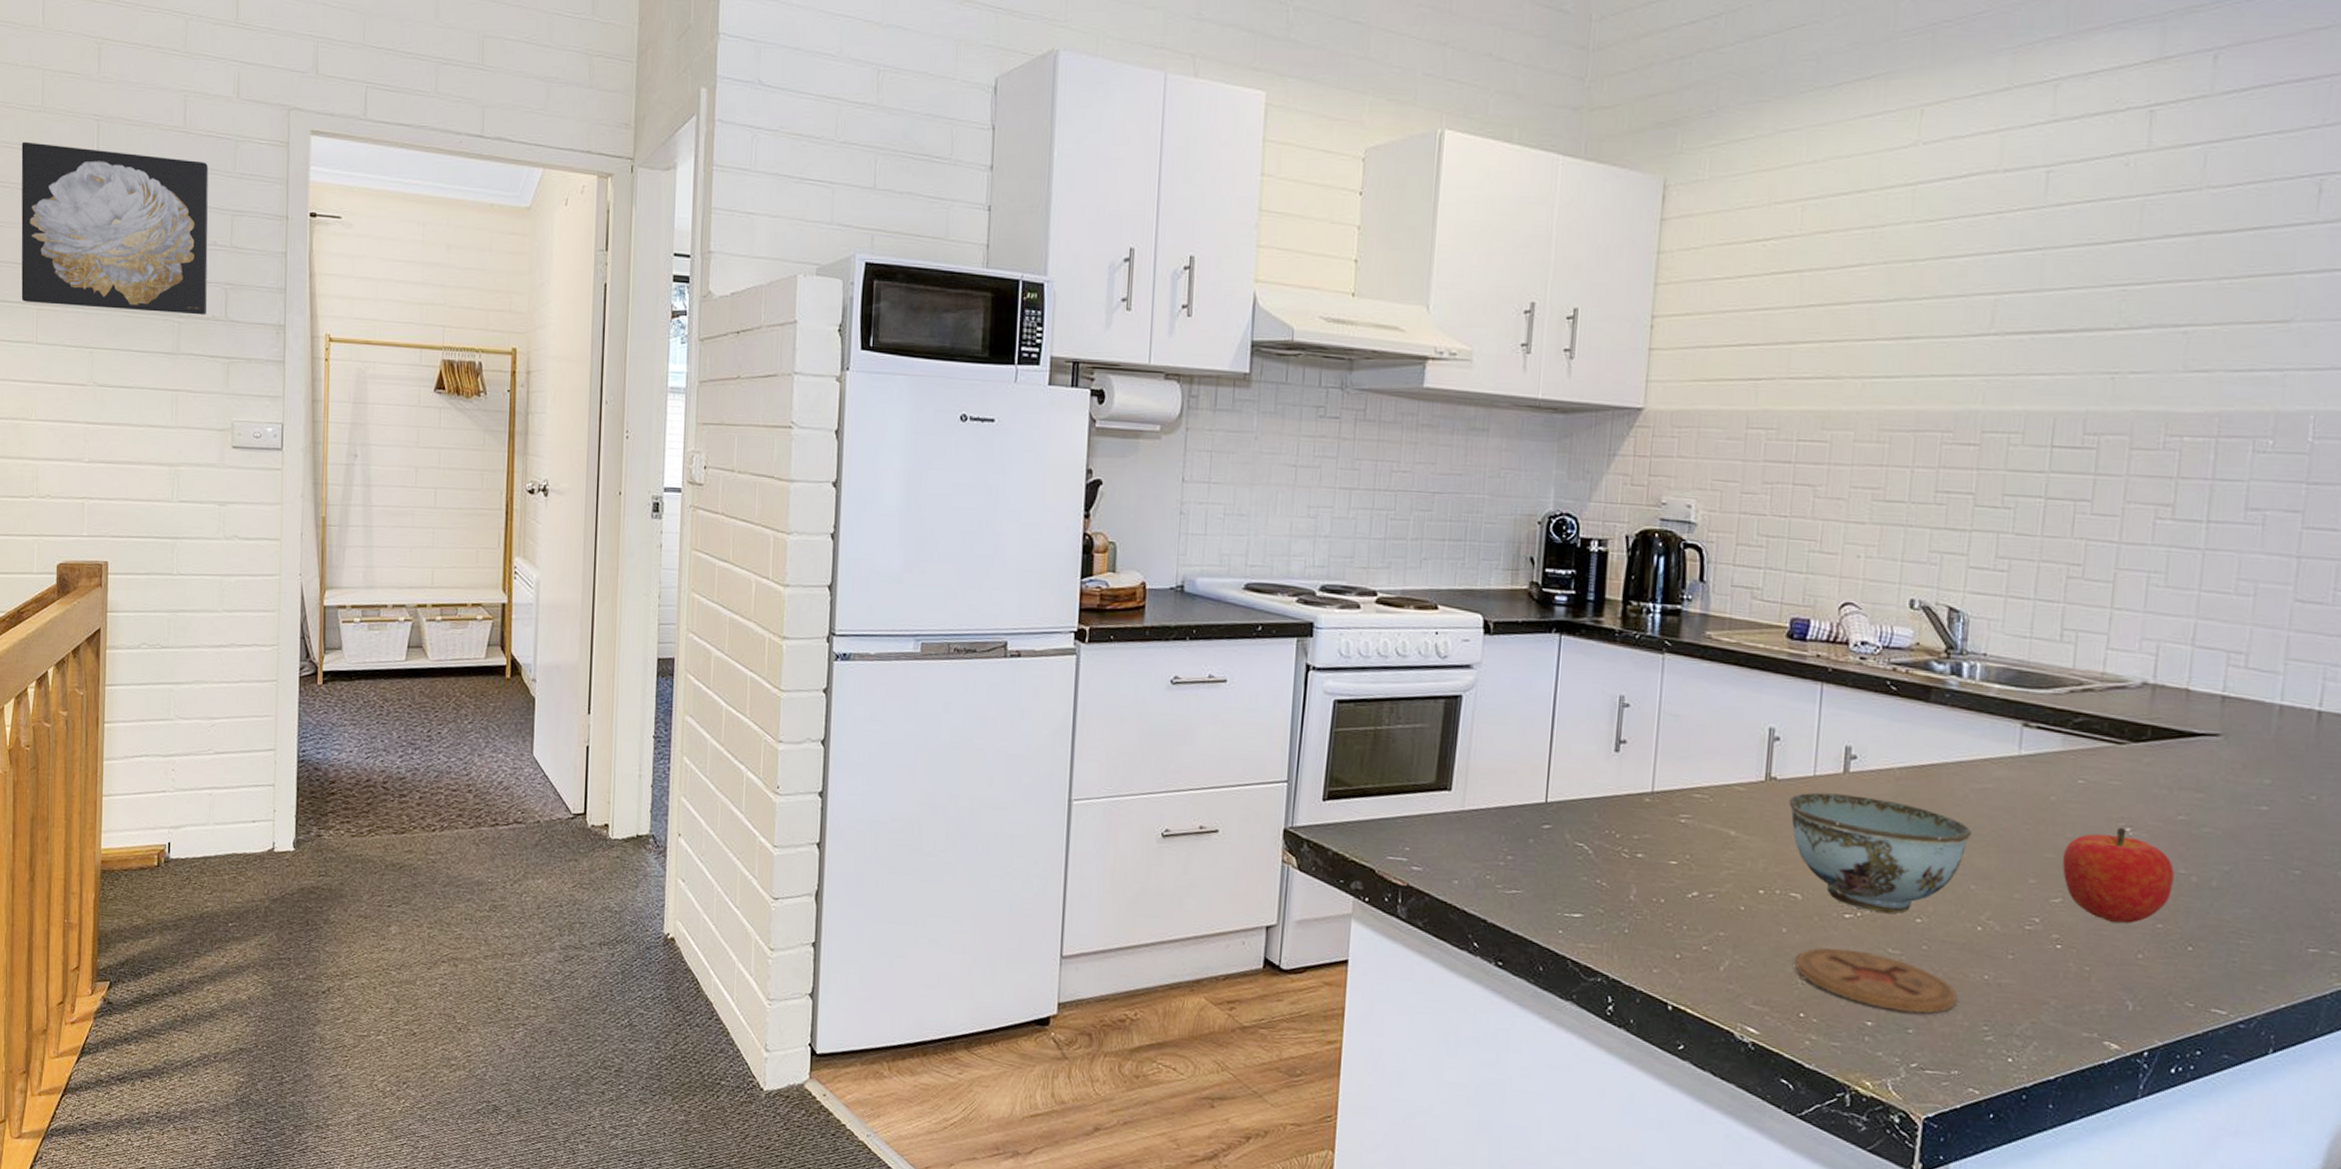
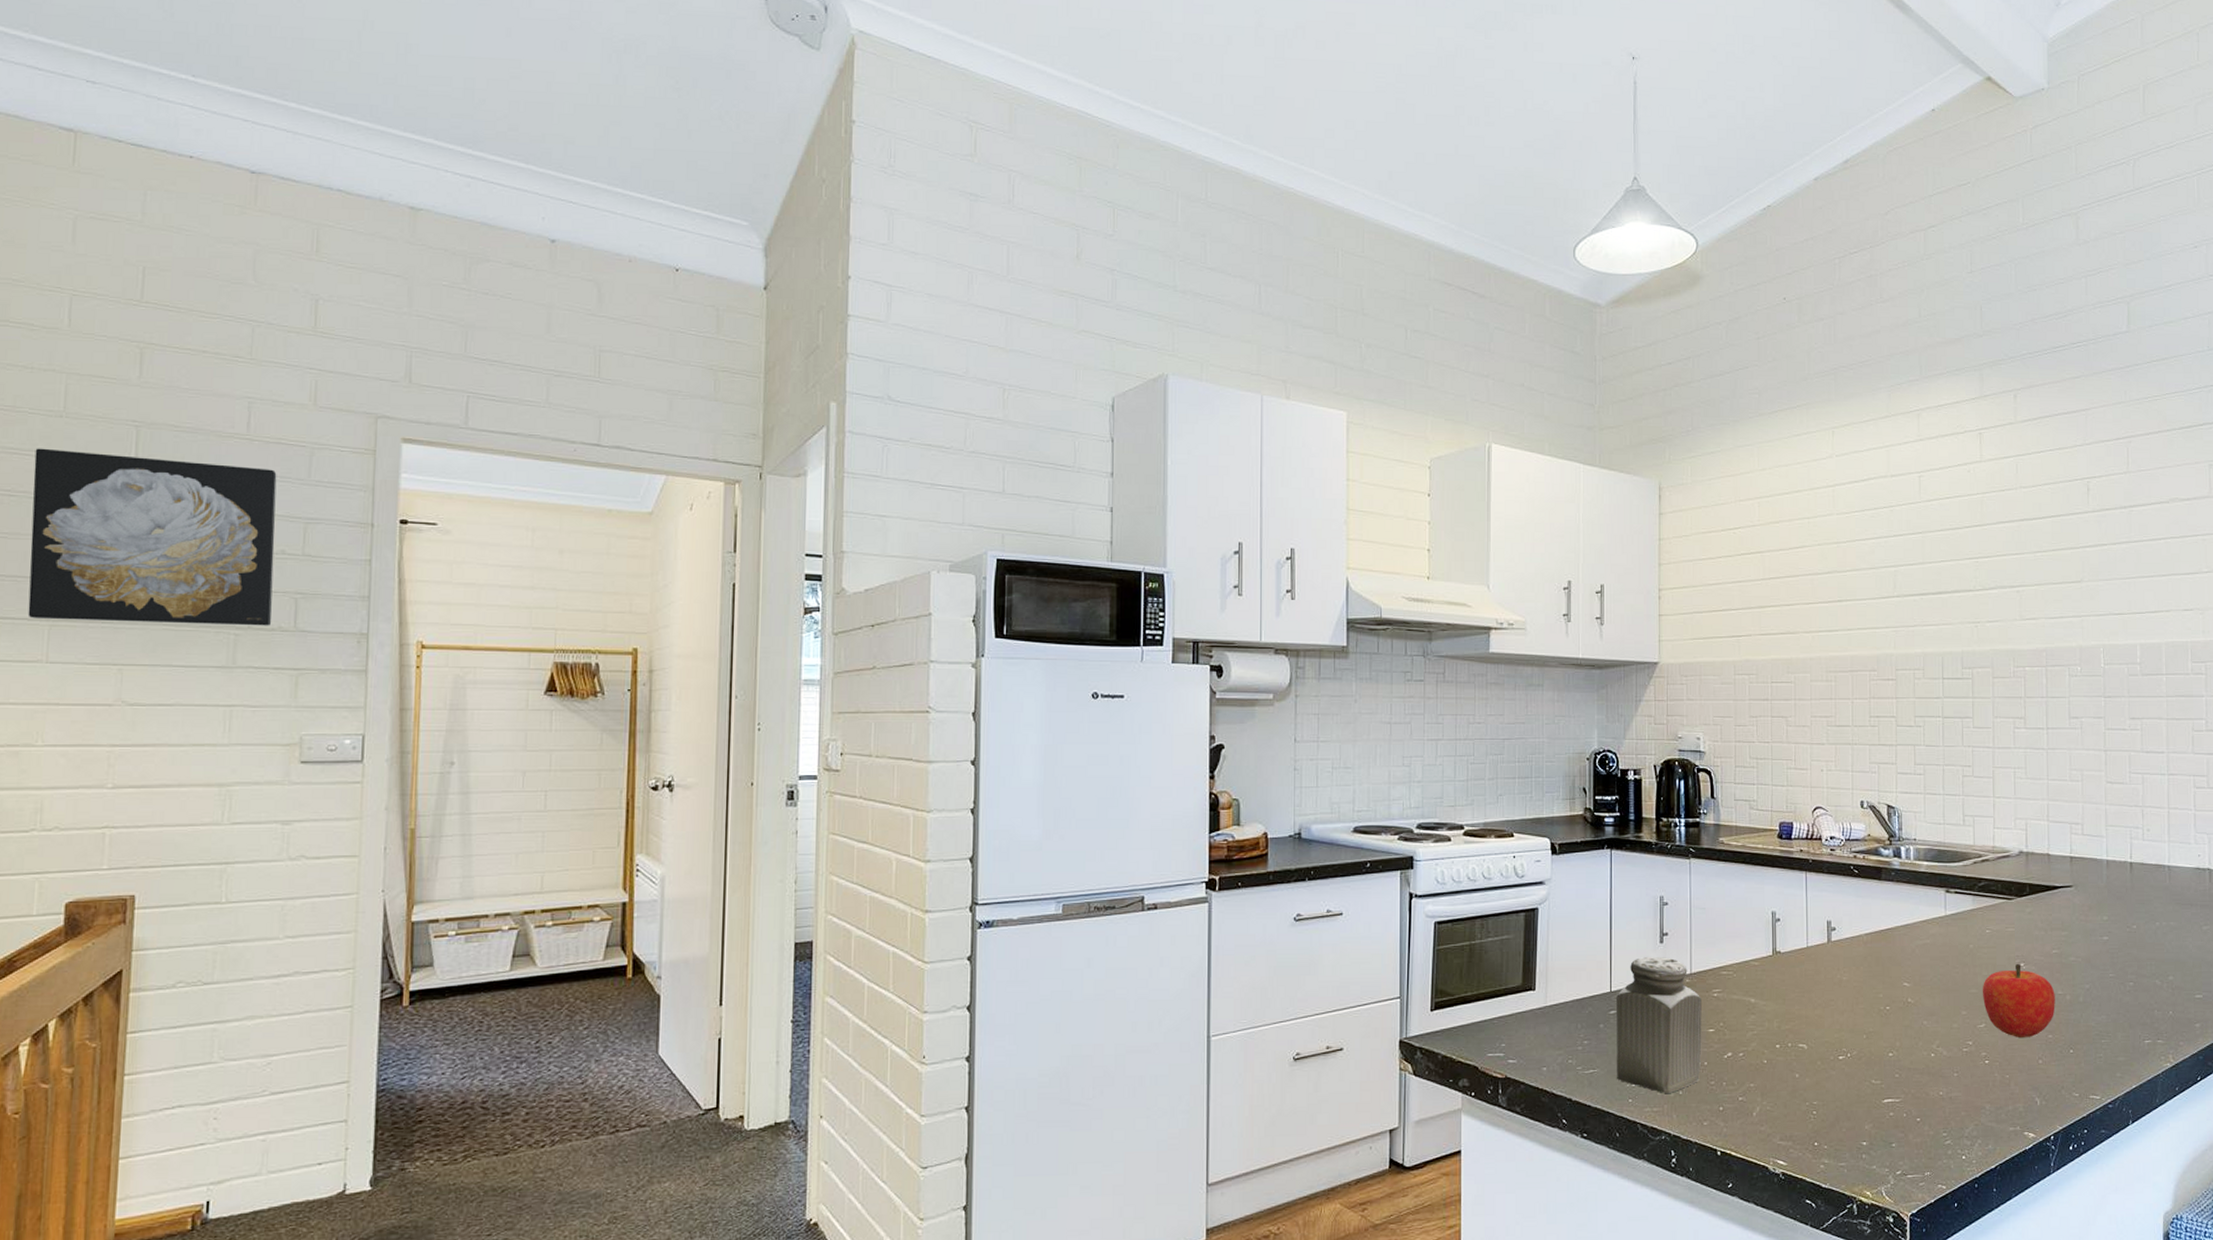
salt shaker: none [1546,765,1664,930] -> present [1617,956,1702,1093]
bowl: present [1789,792,1971,914] -> none [1791,959,1920,1052]
coaster: present [1795,946,1958,1014] -> none [1807,1084,1923,1131]

